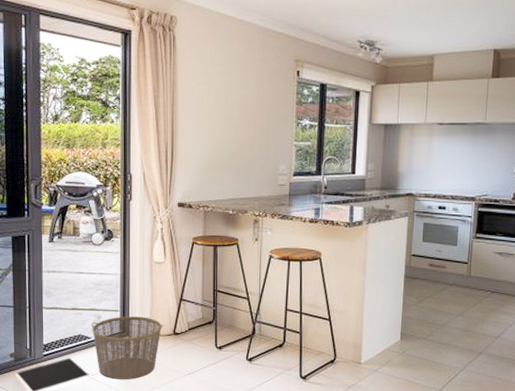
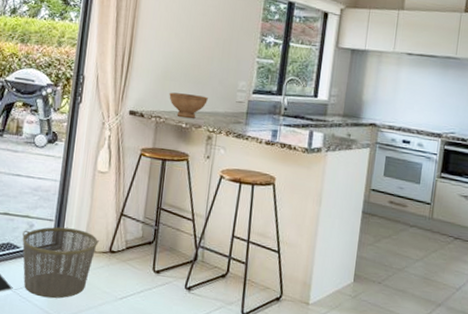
bowl: none [214,182,251,205] -> present [169,92,208,119]

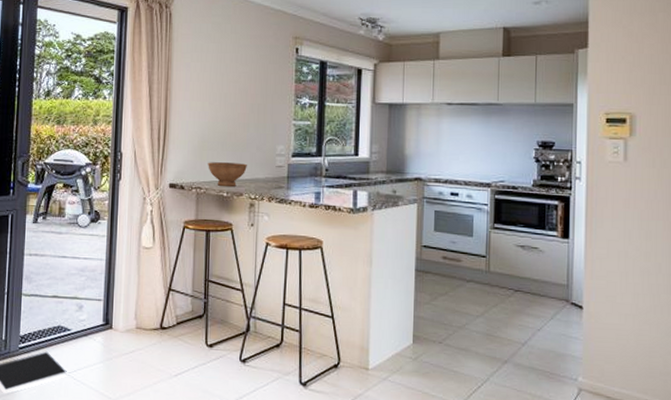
basket: present [22,226,99,298] -> none [72,306,149,380]

